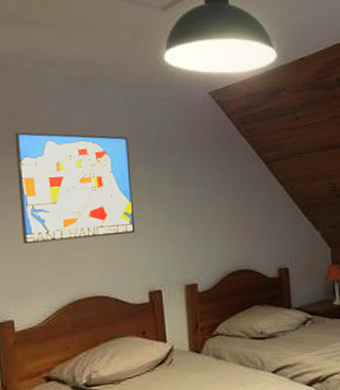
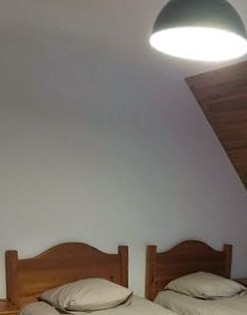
wall art: present [14,132,134,244] -> none [24,97,113,195]

